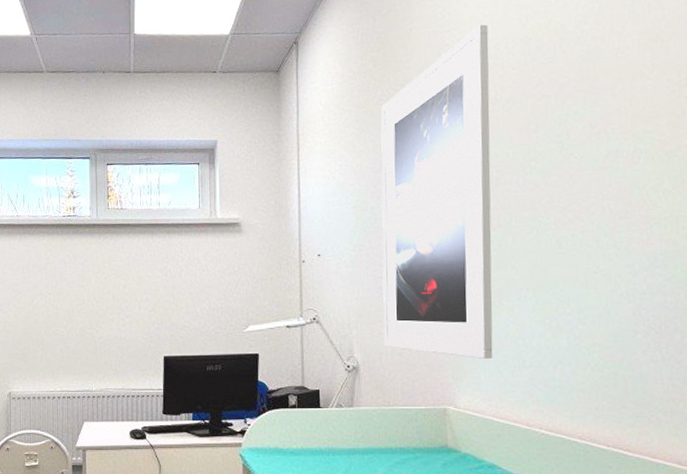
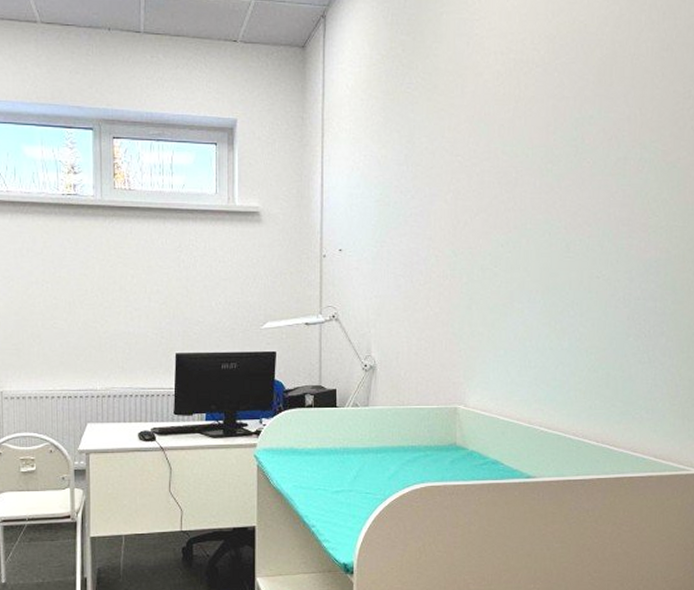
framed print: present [380,24,493,360] -> none [400,16,516,360]

